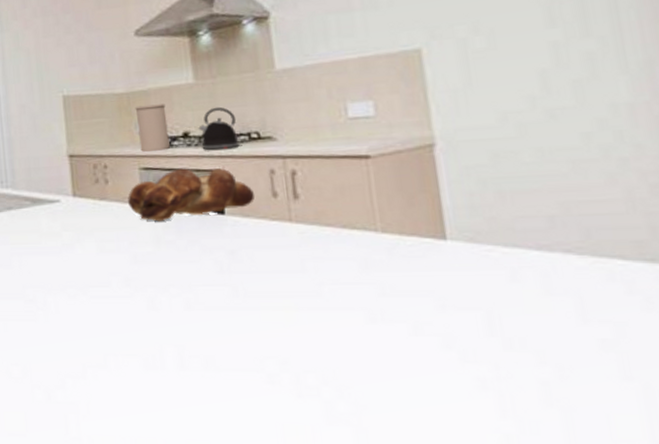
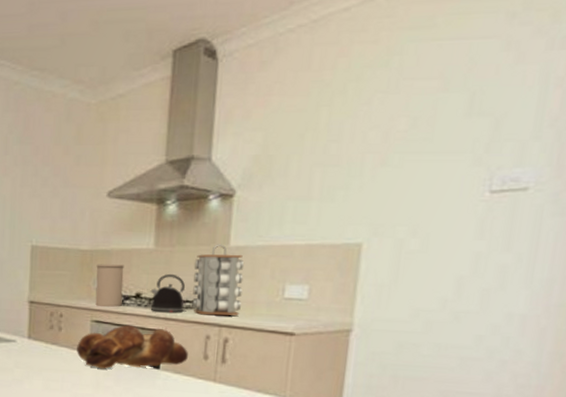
spice rack: none [240,68,302,148] -> present [192,244,244,317]

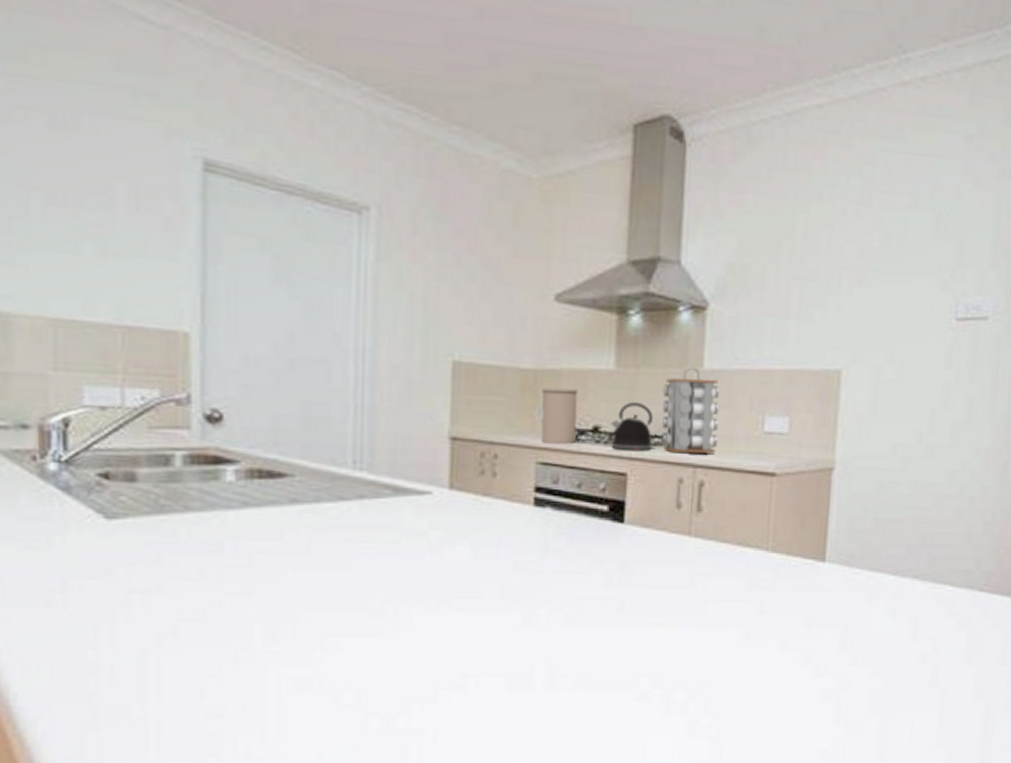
bread loaf: present [77,325,189,369] -> none [517,467,659,526]

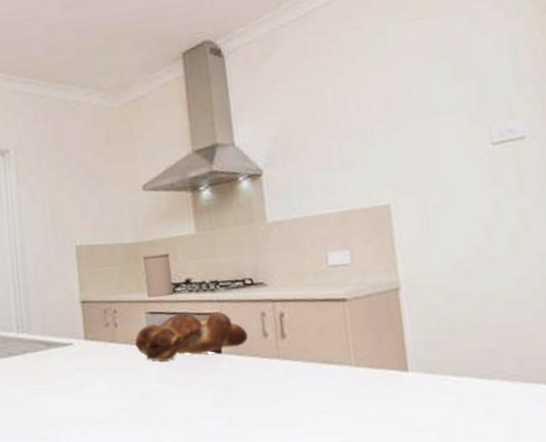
bread loaf: none [517,467,659,526] -> present [135,311,249,361]
kettle: present [611,401,654,452] -> none [199,255,236,297]
spice rack: present [661,366,720,455] -> none [236,221,290,293]

